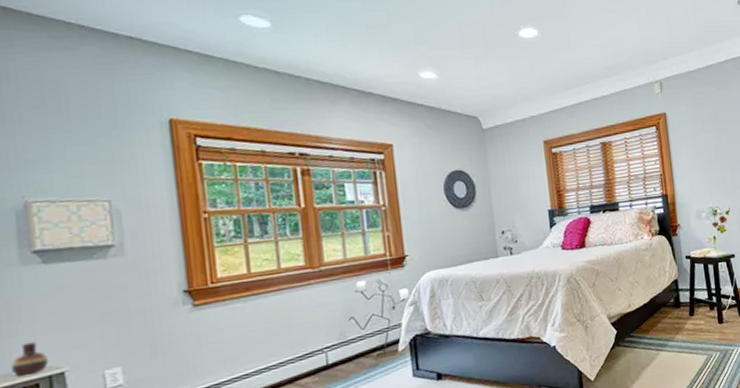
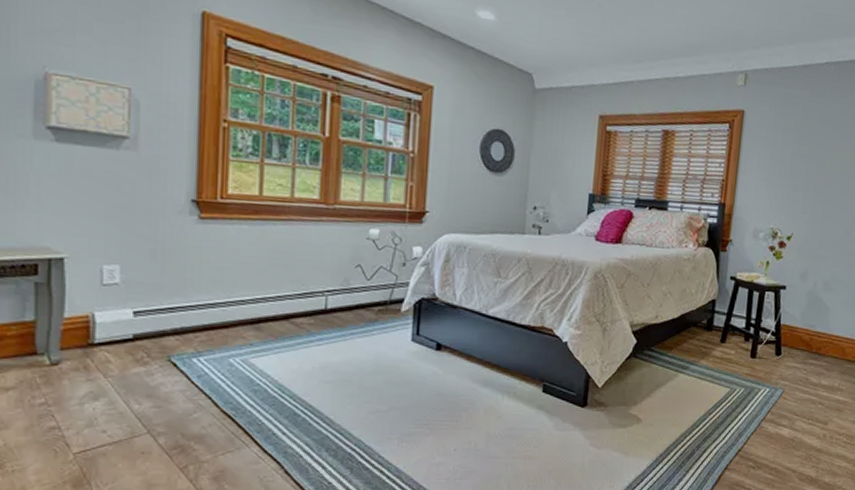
vase: present [10,341,49,376] -> none [12,220,51,253]

